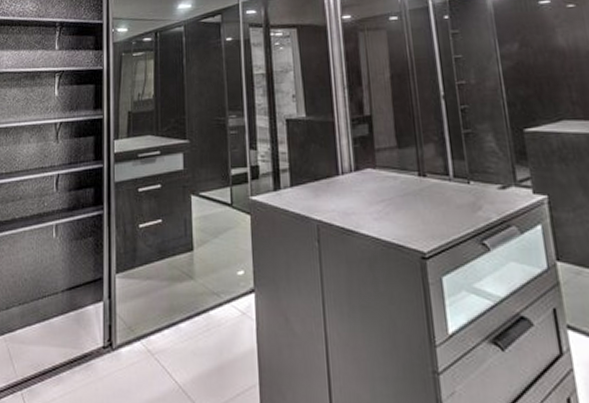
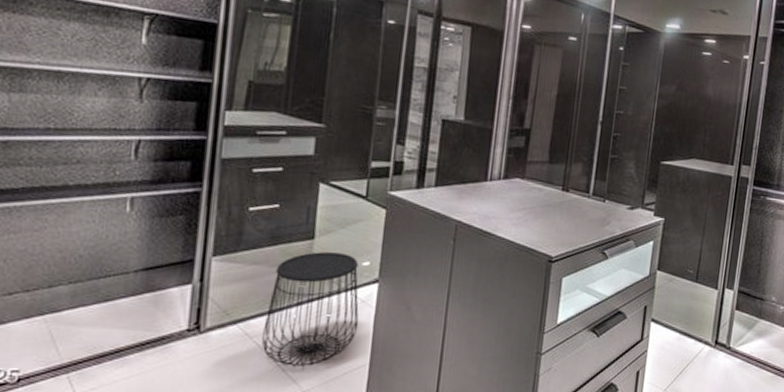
side table: none [162,262,243,386] -> present [262,251,359,366]

